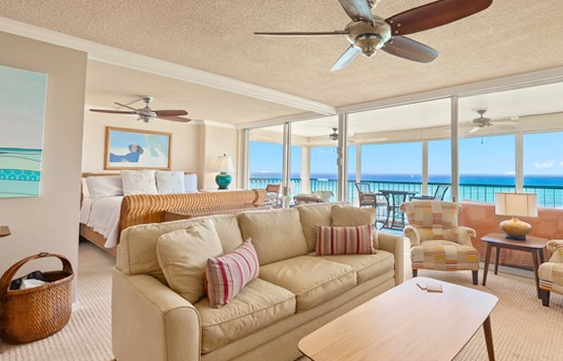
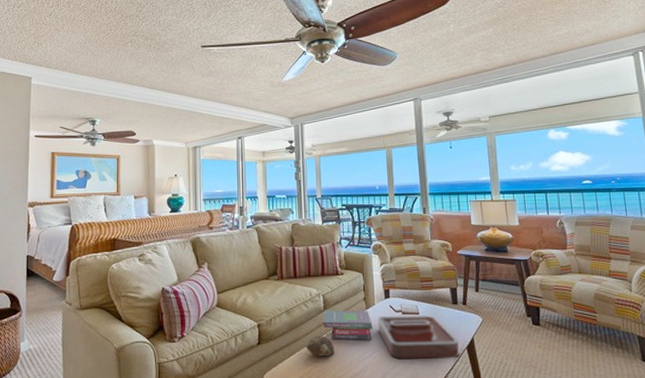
seashell: none [338,308,365,327] -> present [305,335,335,357]
books: none [356,285,400,314] -> present [323,310,373,341]
decorative tray: none [405,293,477,333] -> present [377,315,460,360]

